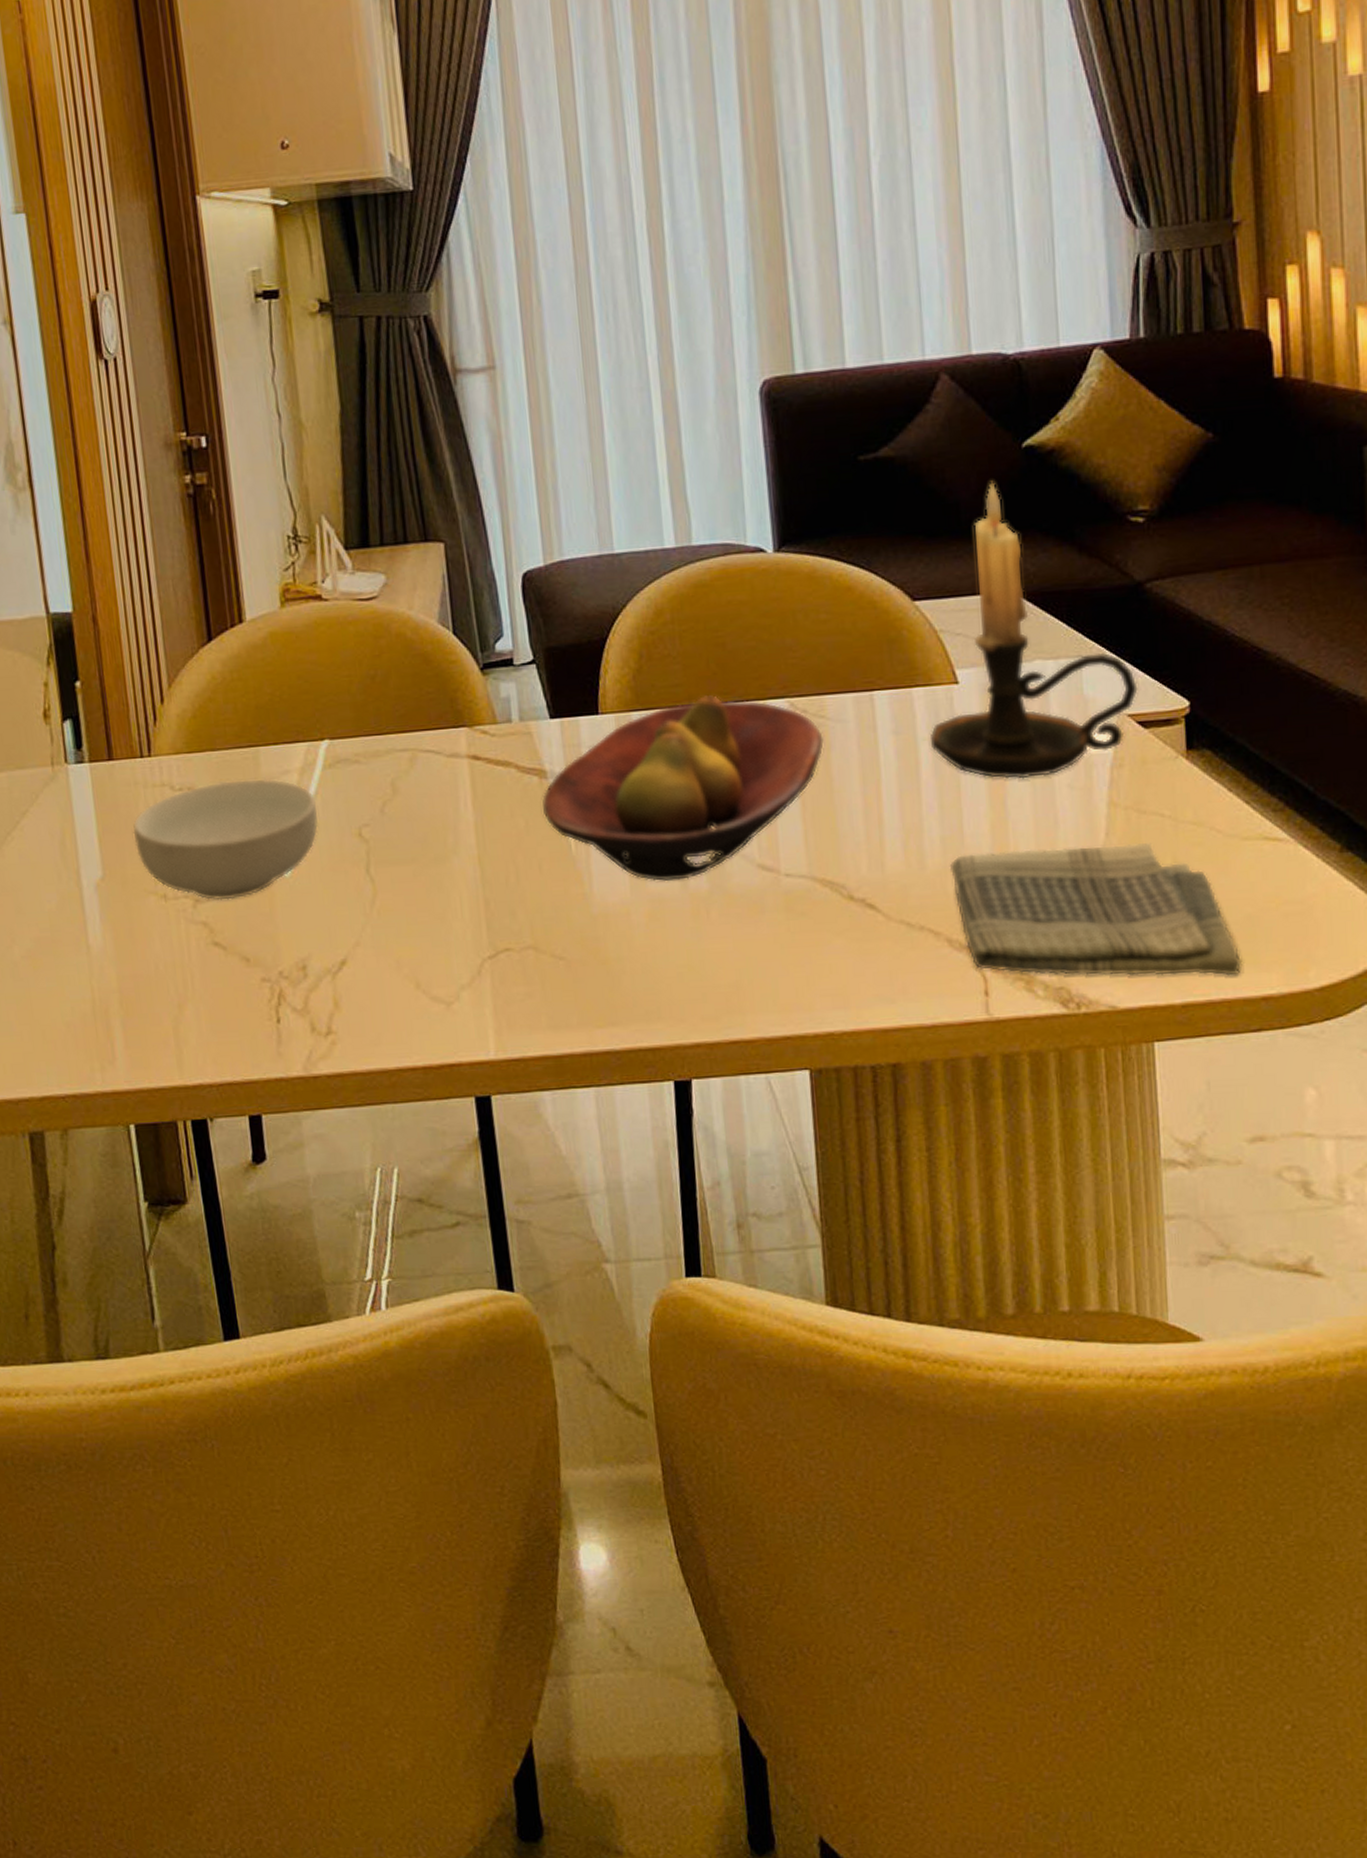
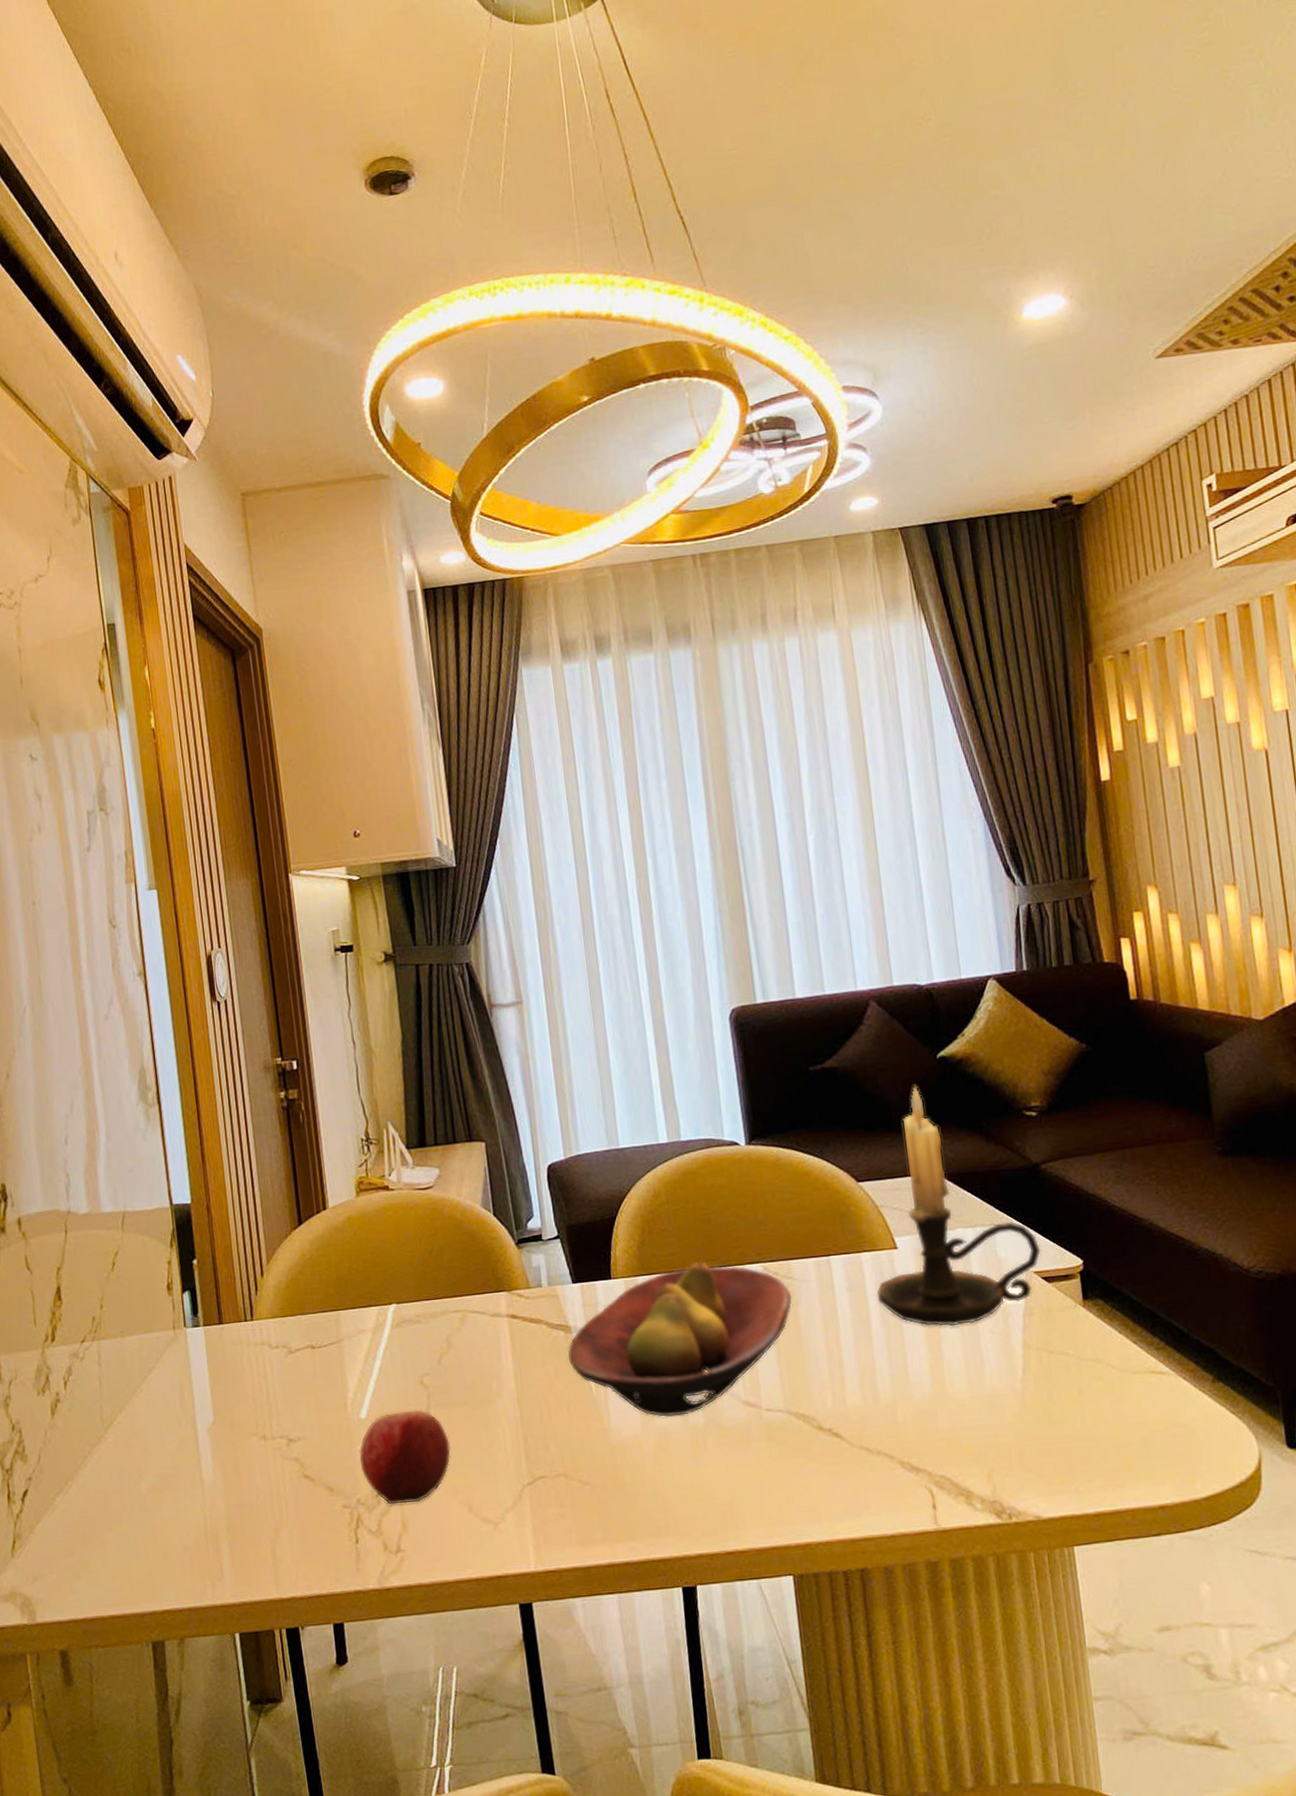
cereal bowl: present [133,778,318,901] -> none [238,1337,388,1440]
apple: none [282,867,395,979] -> present [359,1409,451,1505]
dish towel: present [949,842,1243,976] -> none [898,1377,1141,1490]

